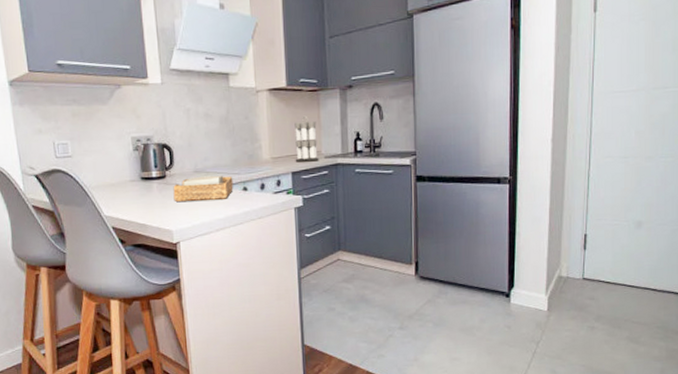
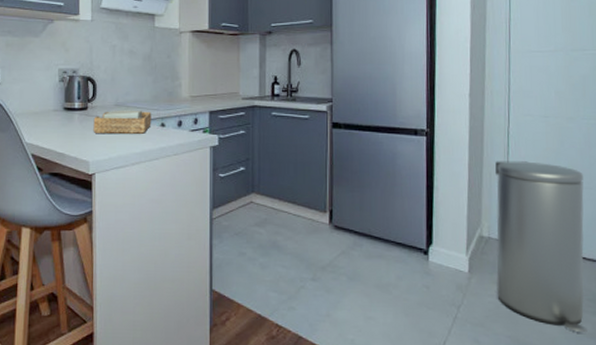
spice rack: present [294,115,319,164] -> none [213,57,237,103]
pedal bin: none [573,202,659,357] -> present [495,161,588,332]

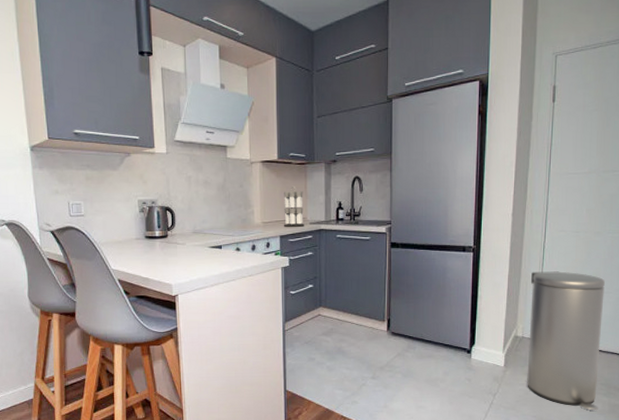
napkin holder: present [93,110,152,134] -> none [174,236,228,260]
spice rack: none [213,57,237,103] -> present [283,186,305,228]

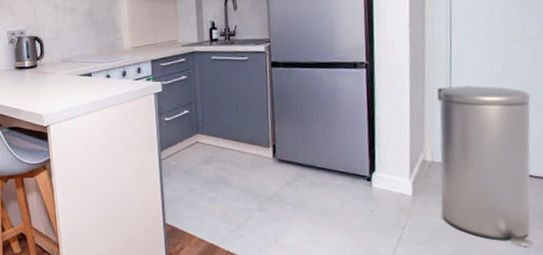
spice rack: present [283,186,305,228] -> none [153,7,177,52]

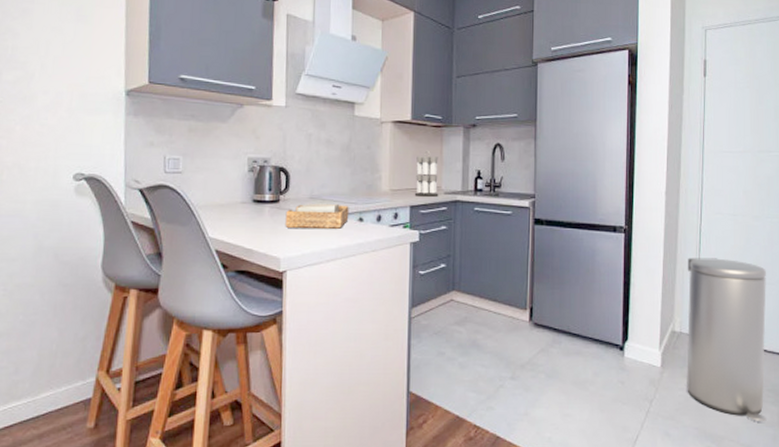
napkin holder: none [43,64,98,89] -> present [285,203,349,229]
spice rack: none [153,7,177,52] -> present [414,150,439,198]

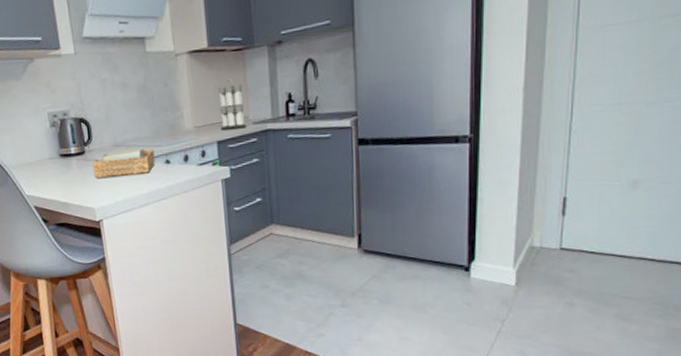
pedal bin: present [687,257,767,421] -> none [548,159,662,336]

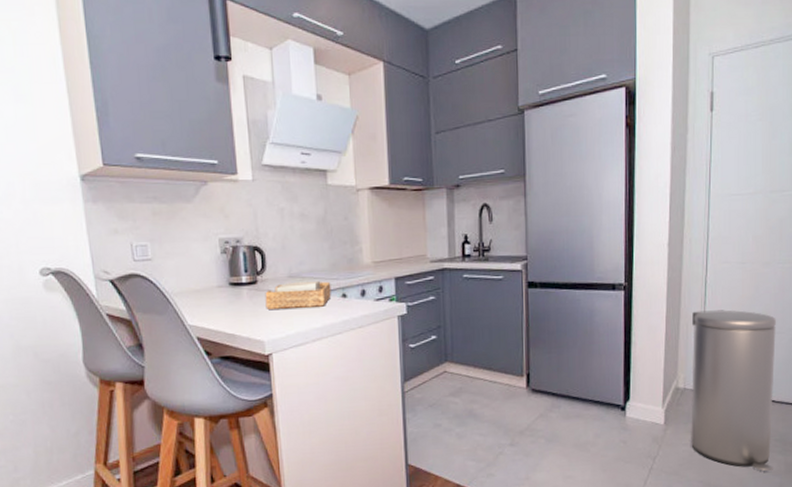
spice rack: present [218,78,247,132] -> none [398,216,425,268]
pedal bin: none [548,159,662,336] -> present [691,310,777,471]

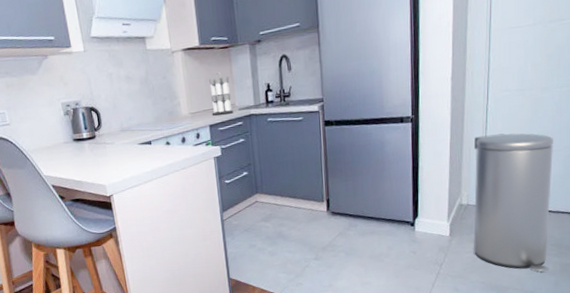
napkin holder: present [265,280,332,310] -> none [103,132,158,159]
spice rack: none [398,216,425,268] -> present [209,71,234,117]

